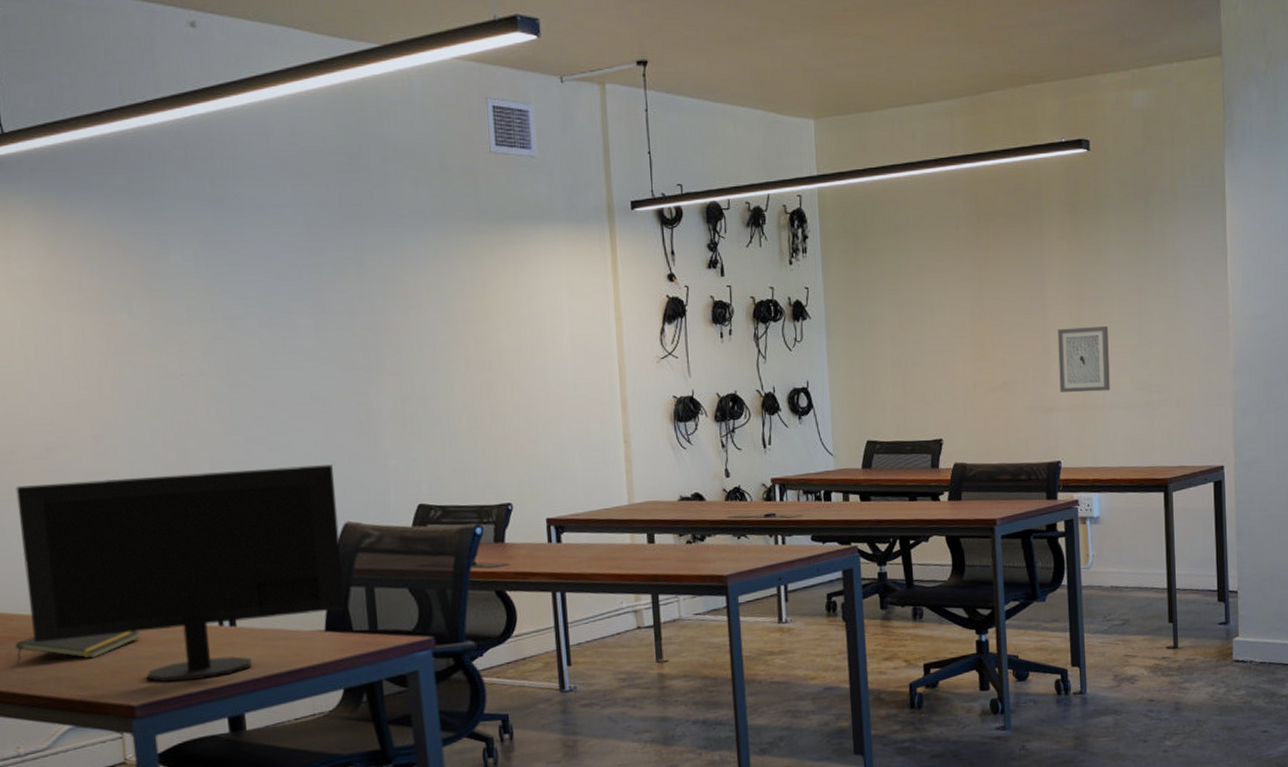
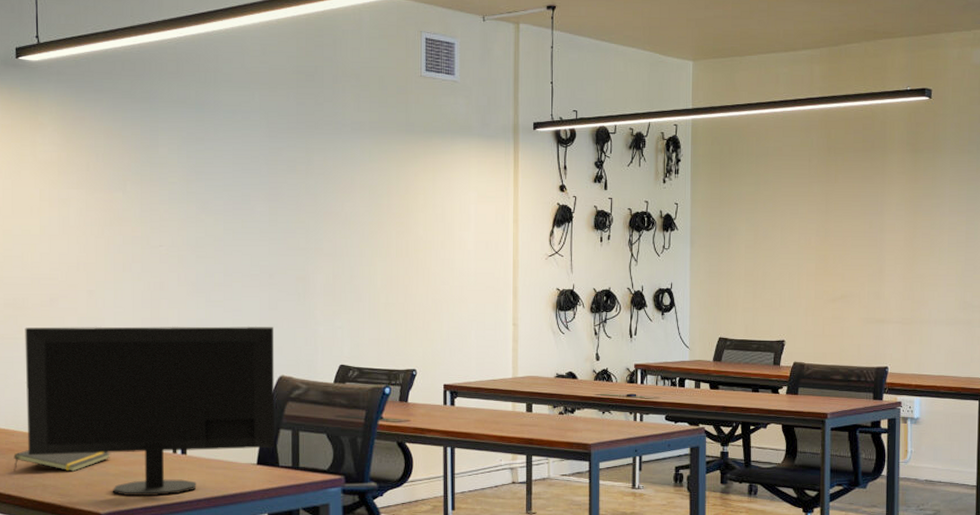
wall art: present [1057,326,1110,393] -> none [891,251,938,308]

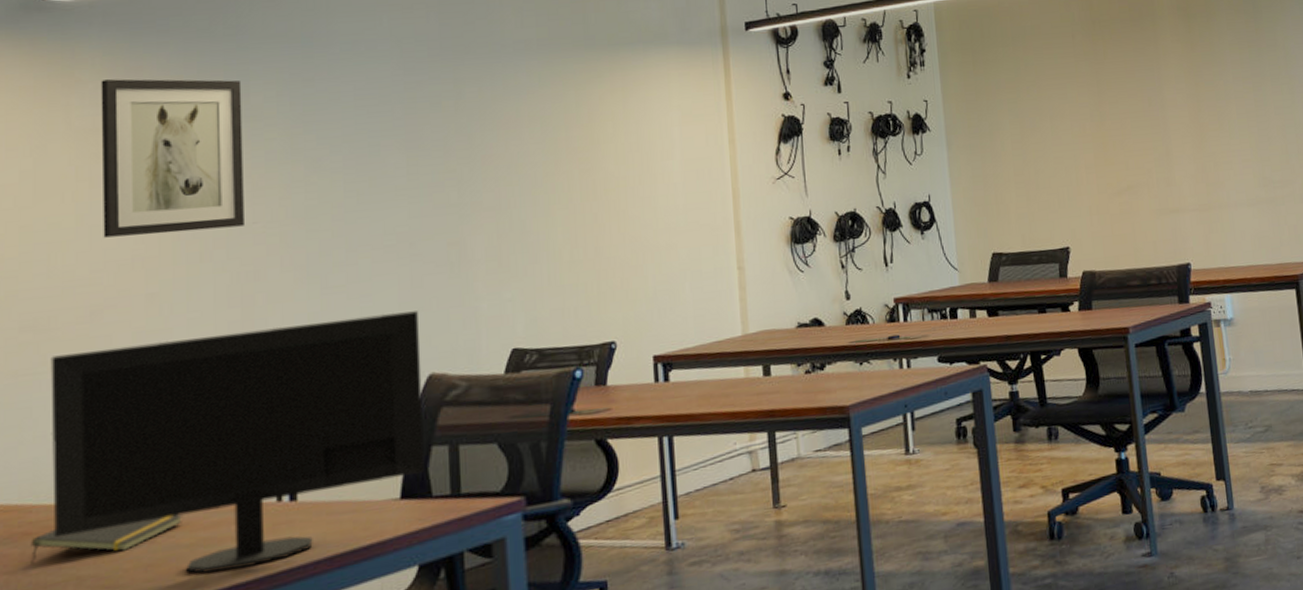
wall art: none [56,125,154,247] -> present [101,79,244,238]

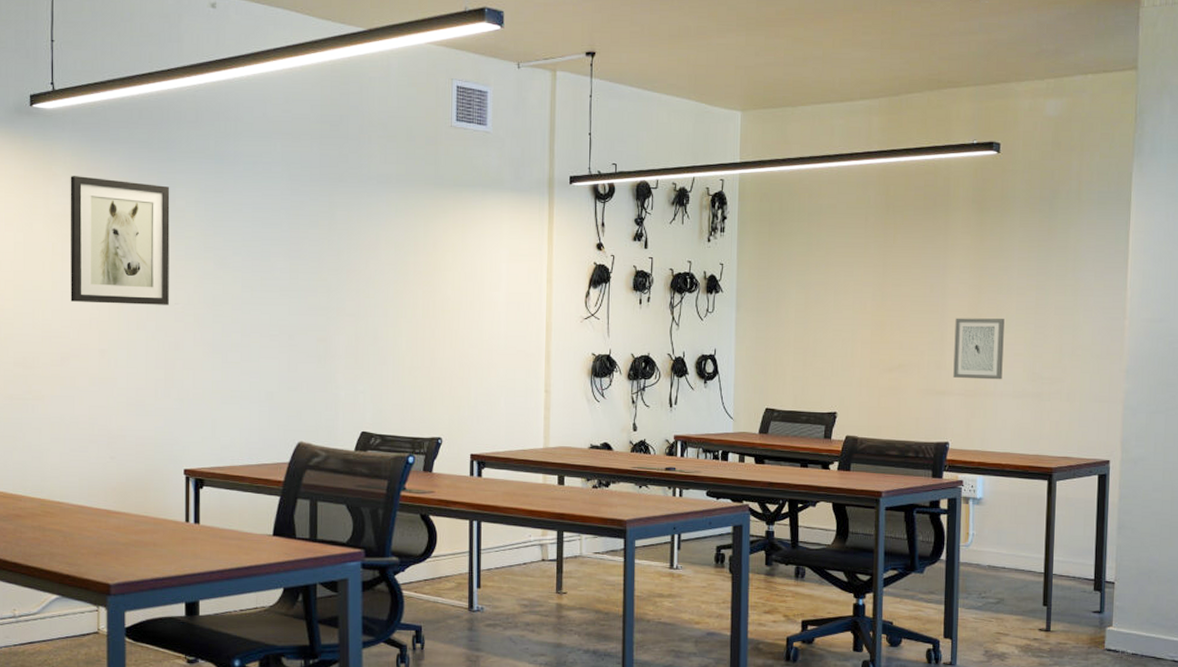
notepad: present [30,514,184,564] -> none [20,516,122,540]
computer monitor: present [51,311,425,573] -> none [34,387,293,567]
wall art: none [1178,125,1234,193] -> present [953,318,1005,380]

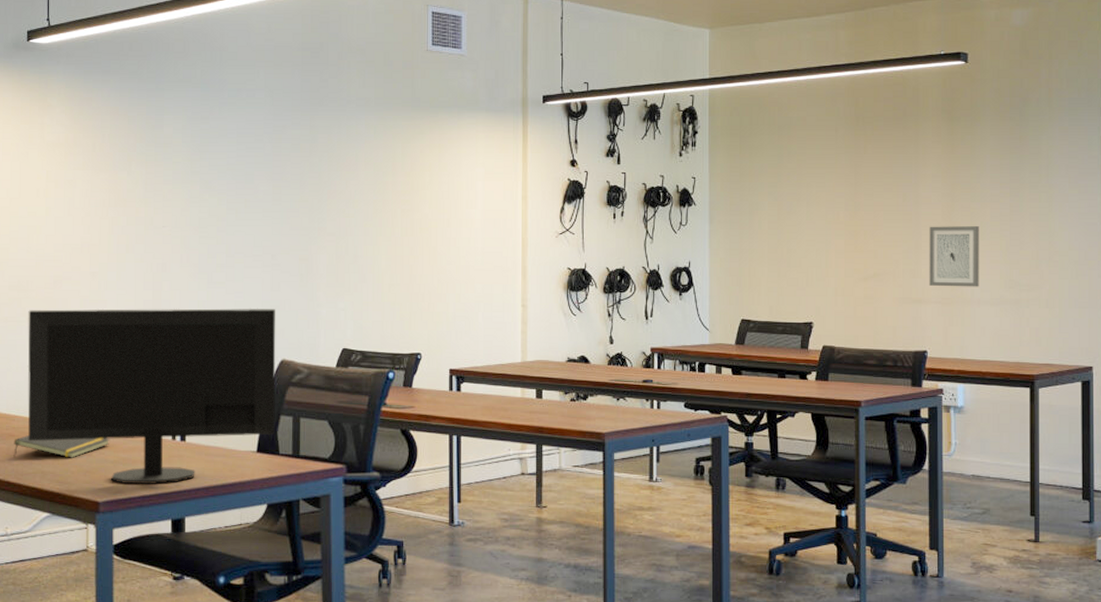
notepad: none [20,516,122,540] -> present [13,435,111,458]
computer monitor: none [34,387,293,567] -> present [27,308,276,484]
wall art: present [70,176,170,305] -> none [63,106,158,228]

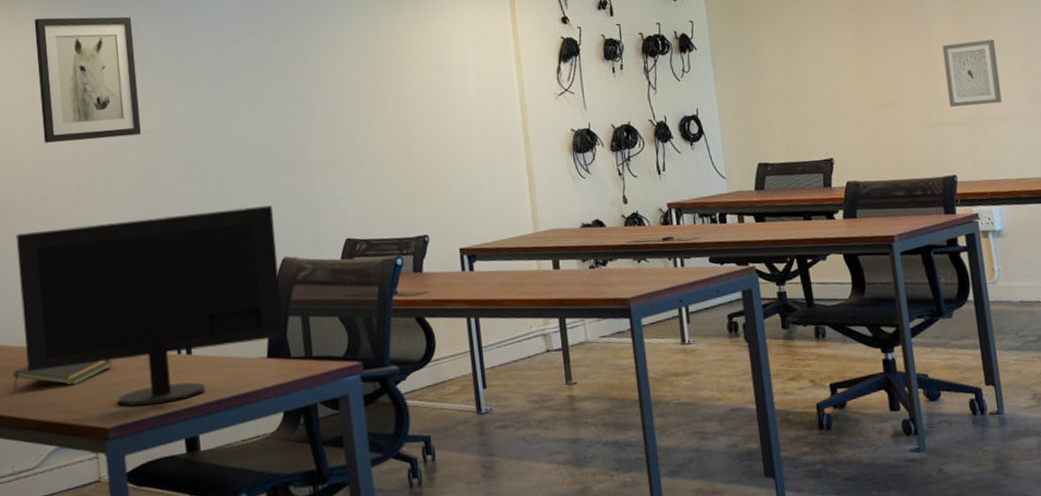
wall art: none [63,106,158,228] -> present [34,16,141,143]

